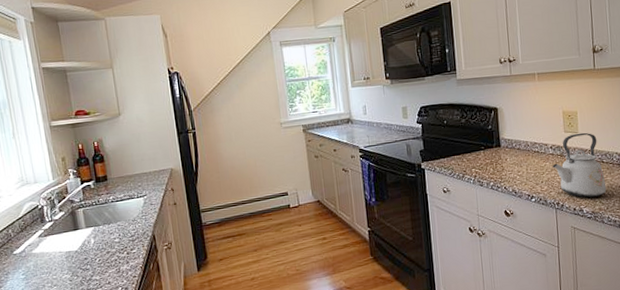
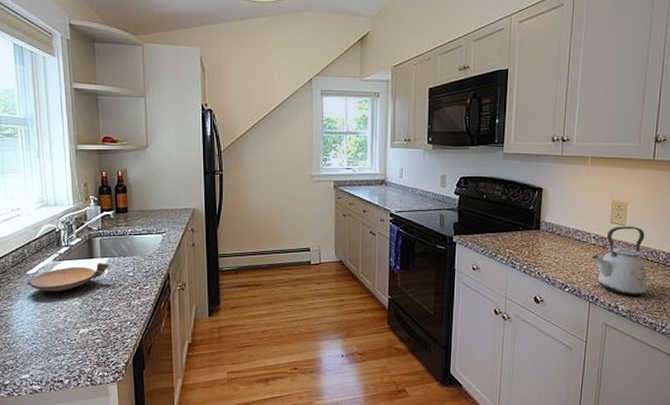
bowl: none [14,232,95,269] -> present [26,262,110,292]

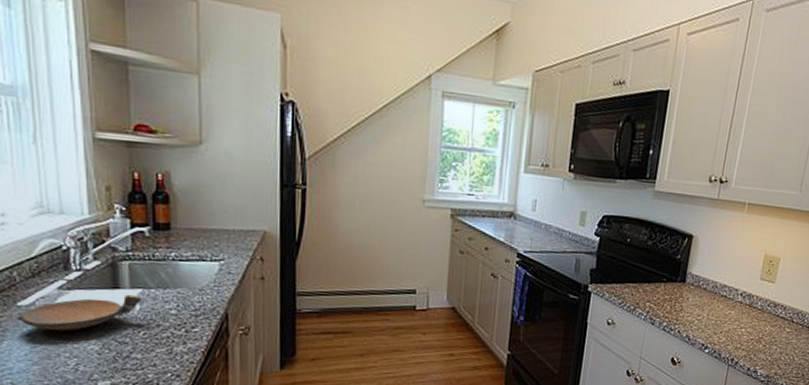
kettle: present [592,226,648,295] -> none [737,283,794,359]

